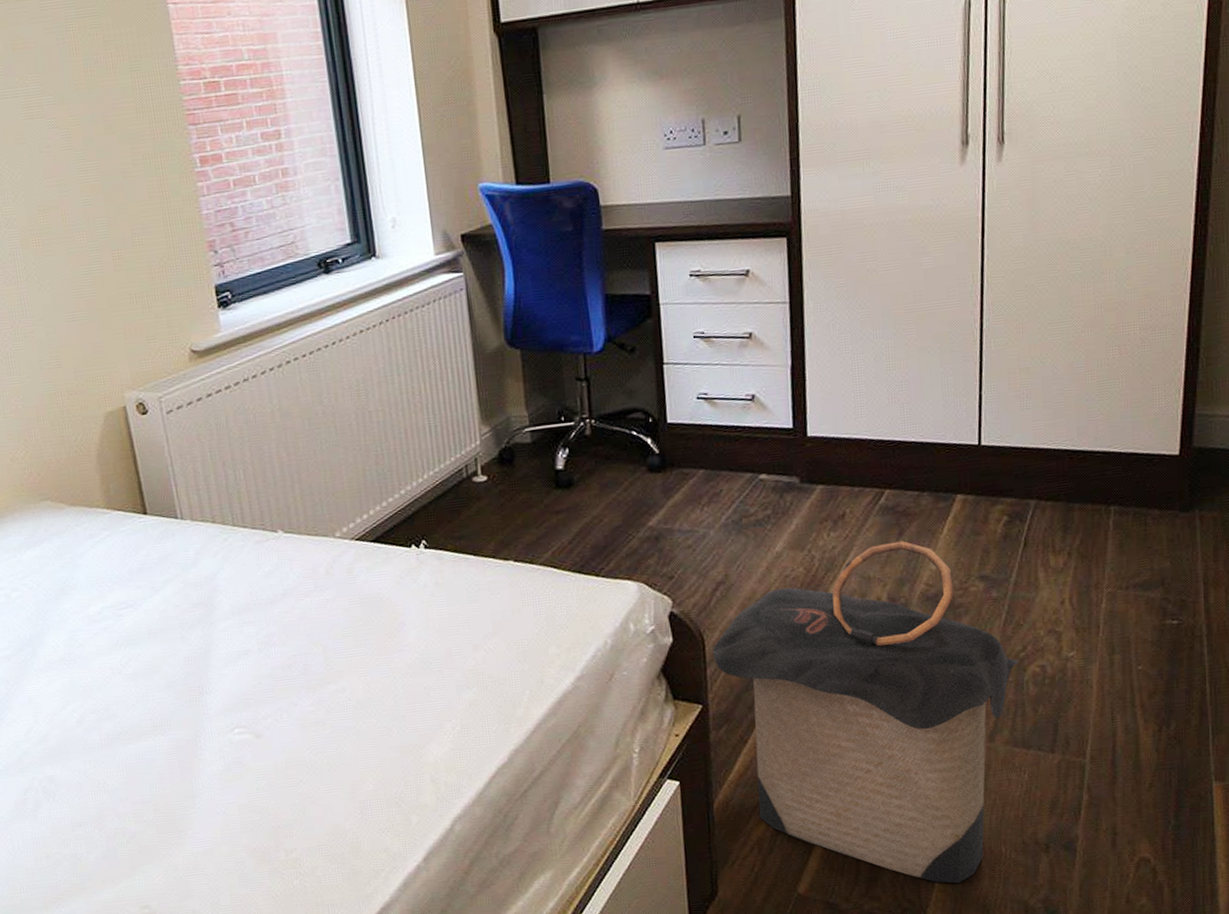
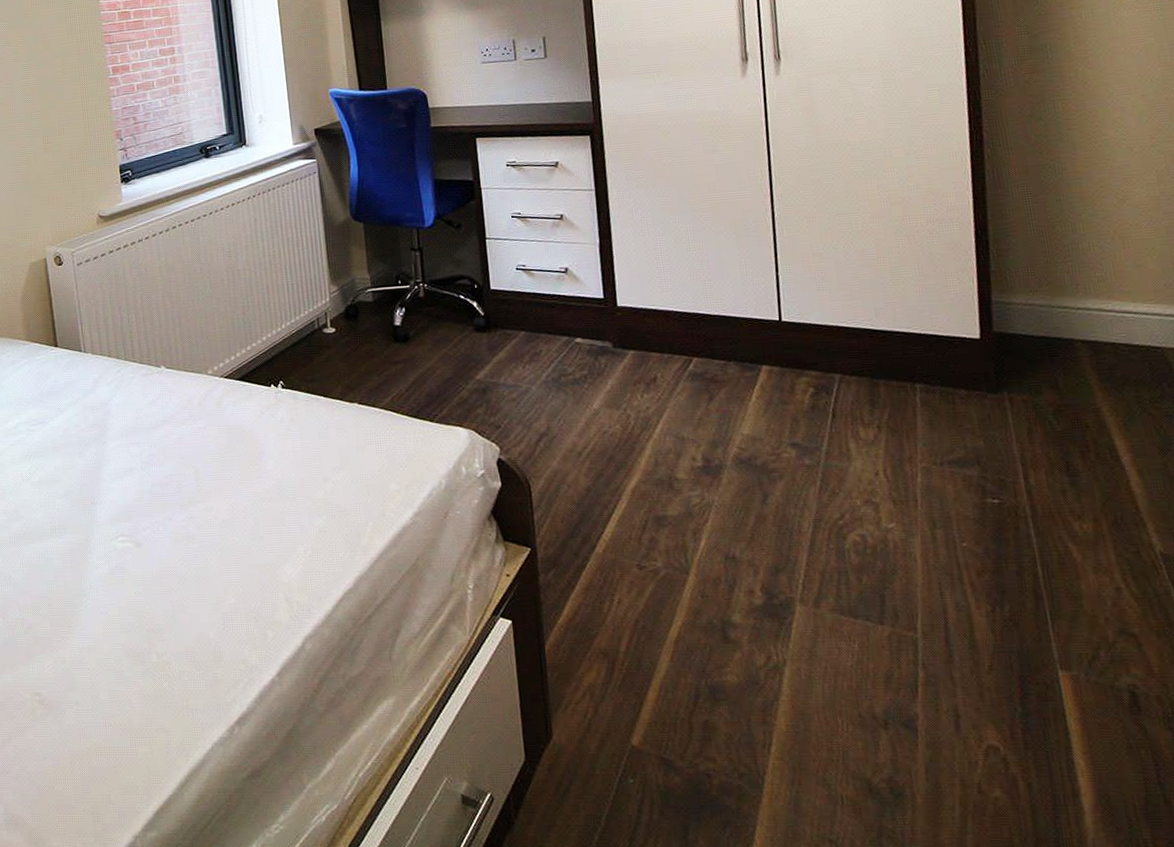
laundry hamper: present [712,541,1019,884] -> none [538,405,838,752]

